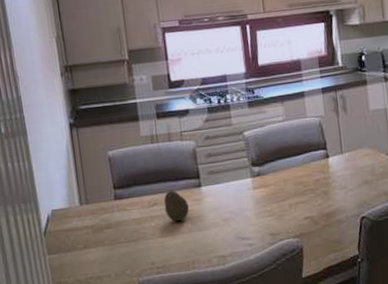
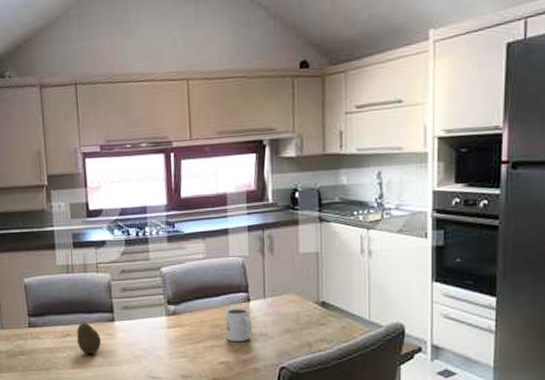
mug: none [306,164,333,197] -> present [225,308,252,341]

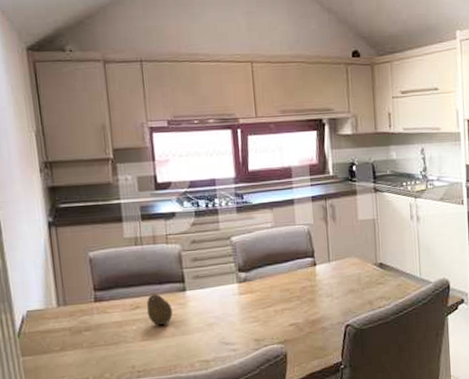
mug: present [225,308,252,341] -> none [293,272,319,304]

